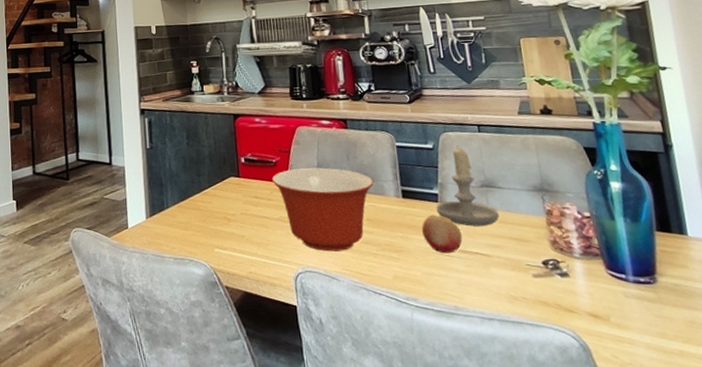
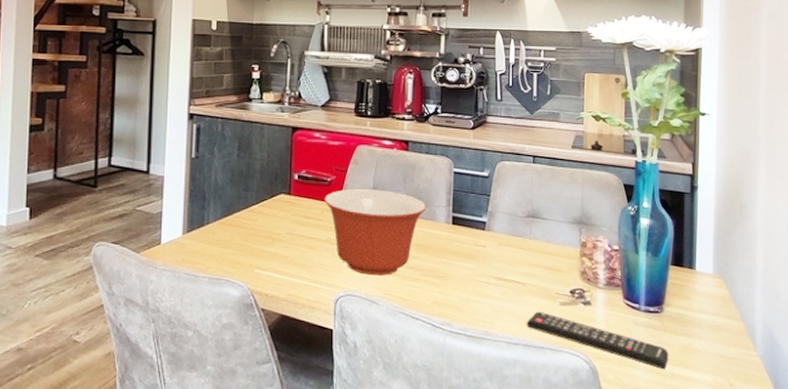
fruit: present [422,214,463,254] -> none [466,242,502,281]
candle: present [436,145,499,227] -> none [482,175,539,255]
remote control: none [498,284,674,347] -> present [526,311,669,370]

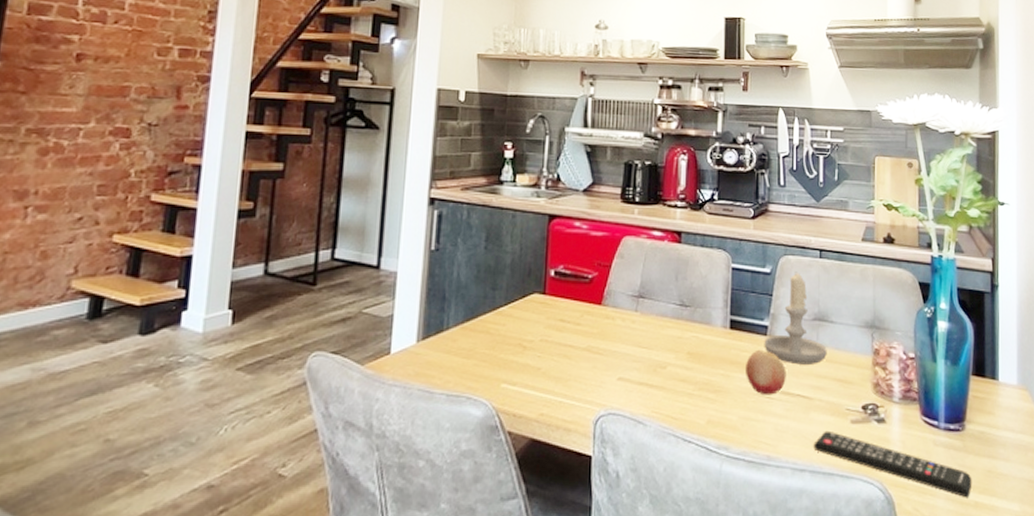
mixing bowl: present [324,189,427,276] -> none [584,288,702,390]
fruit: none [466,242,502,281] -> present [746,349,786,395]
candle: none [482,175,539,255] -> present [764,271,827,365]

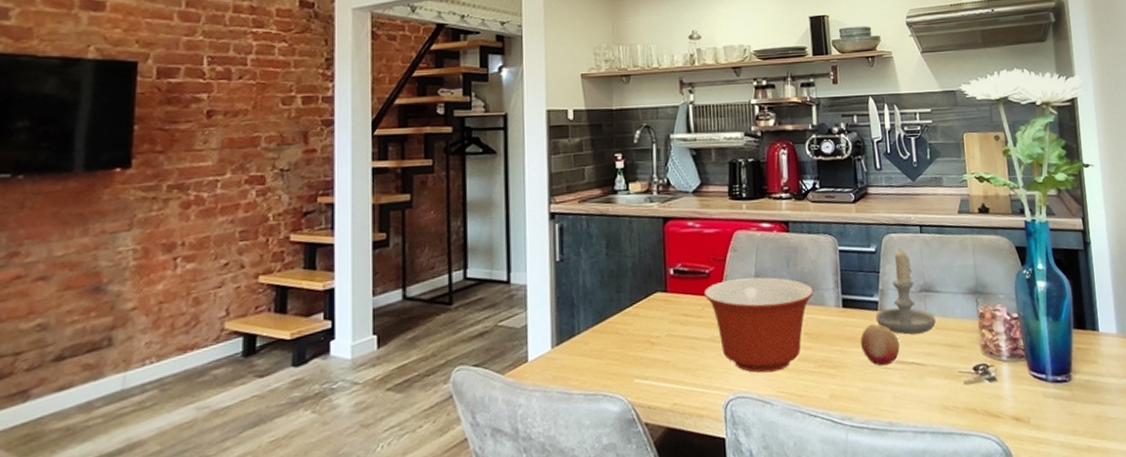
mixing bowl: none [584,288,702,390] -> present [703,277,815,373]
remote control: present [813,430,972,498] -> none [931,393,1083,444]

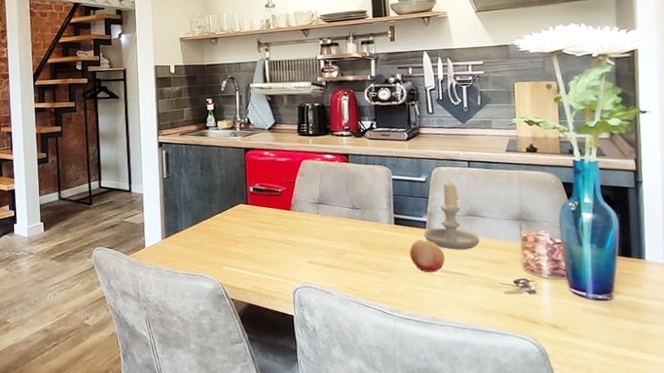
mixing bowl: present [703,277,815,373] -> none [277,197,370,270]

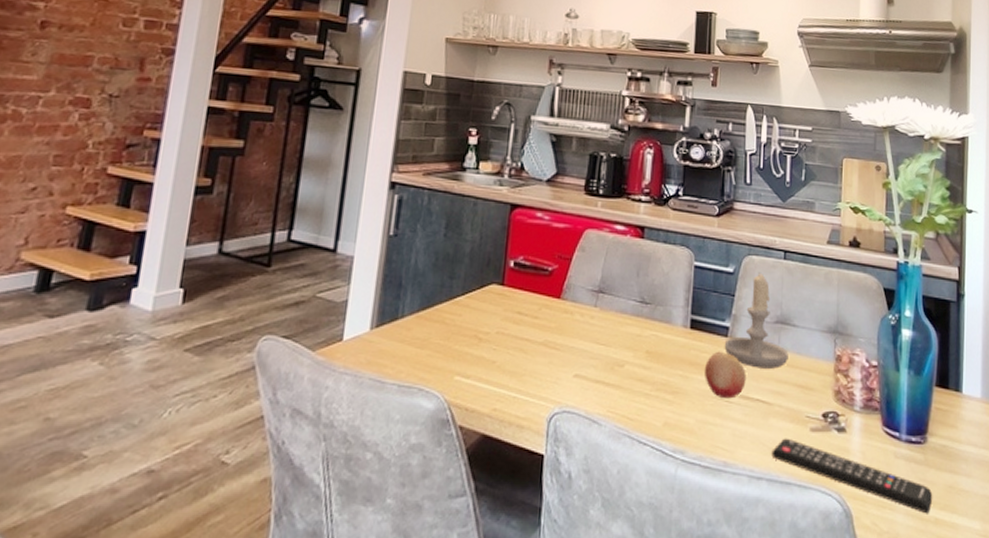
remote control: none [472,299,622,353] -> present [771,438,933,514]

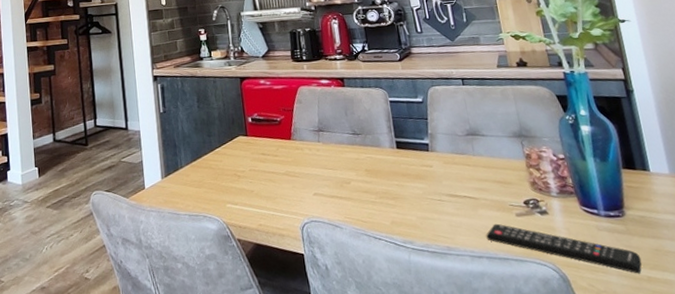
fruit: present [705,351,746,399] -> none [415,162,452,199]
candle: present [724,272,788,369] -> none [427,98,484,172]

